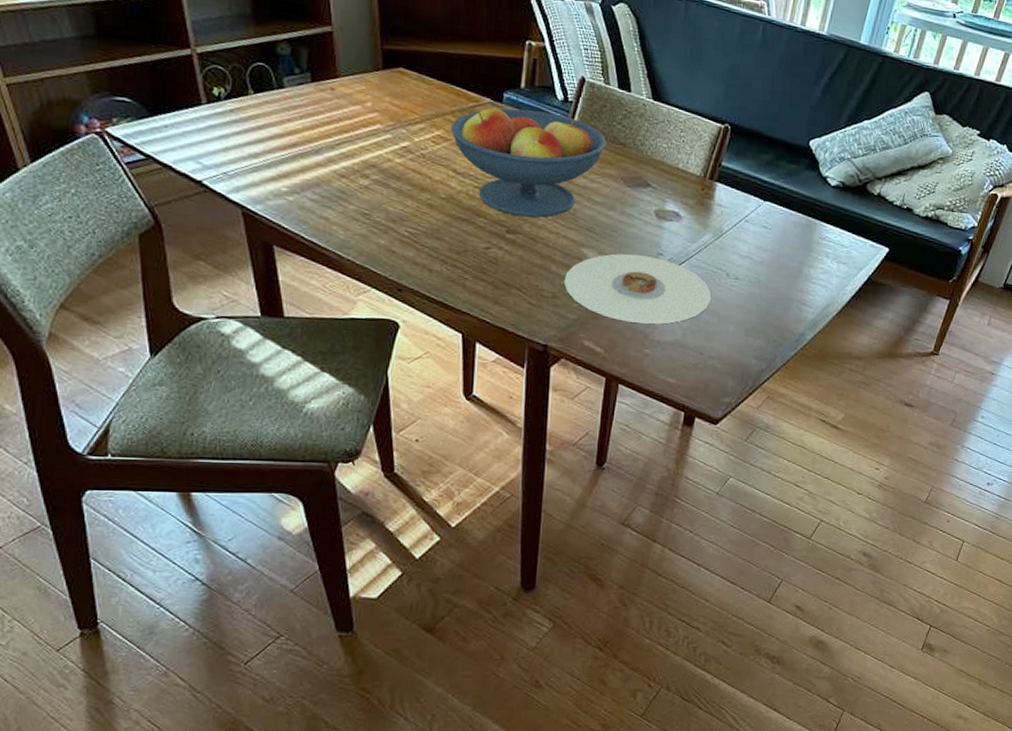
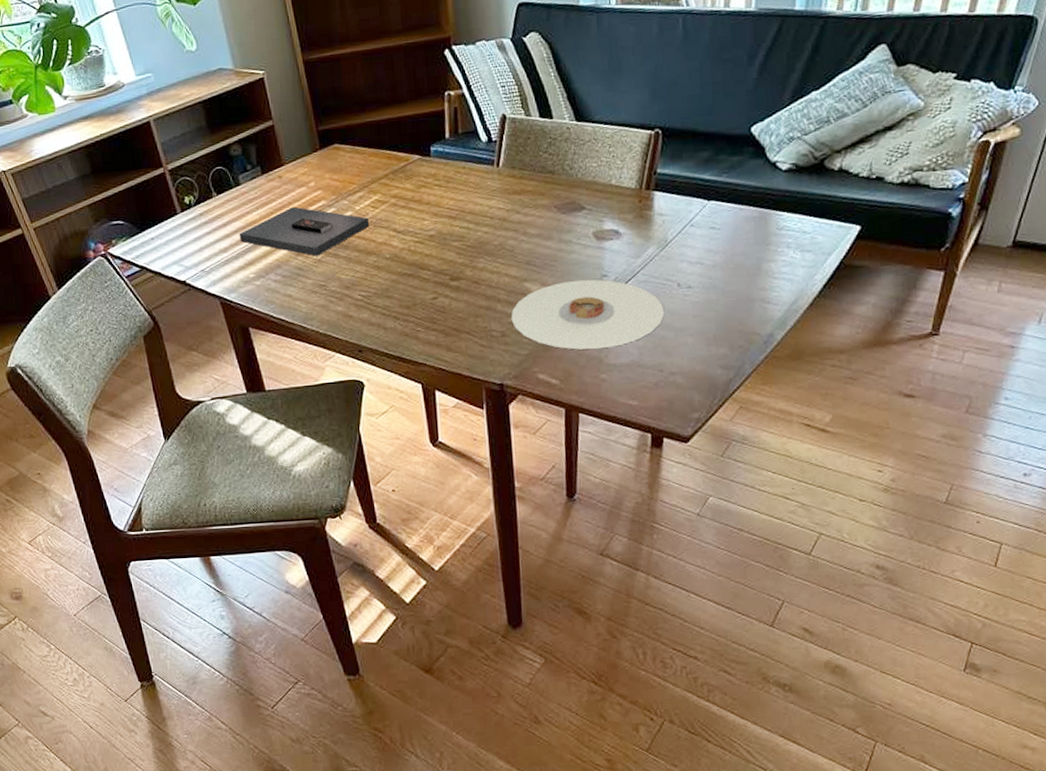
book: none [275,124,427,182] -> present [239,206,369,256]
fruit bowl: present [450,107,607,218] -> none [386,156,536,263]

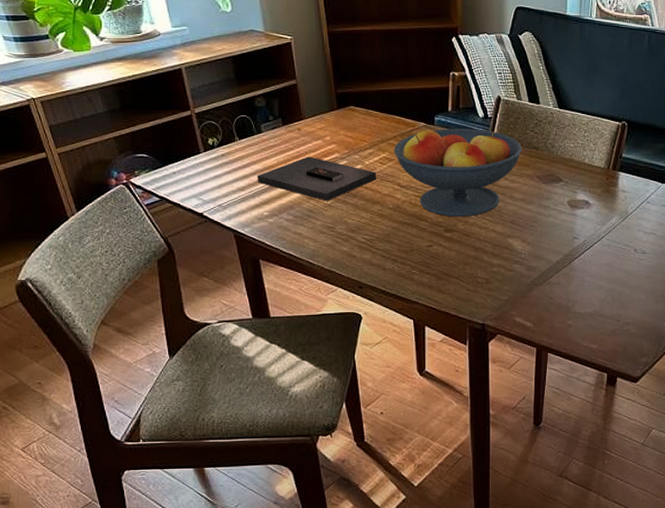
fruit bowl: none [386,156,536,263] -> present [393,128,523,217]
plate: present [511,279,665,350] -> none [495,240,623,299]

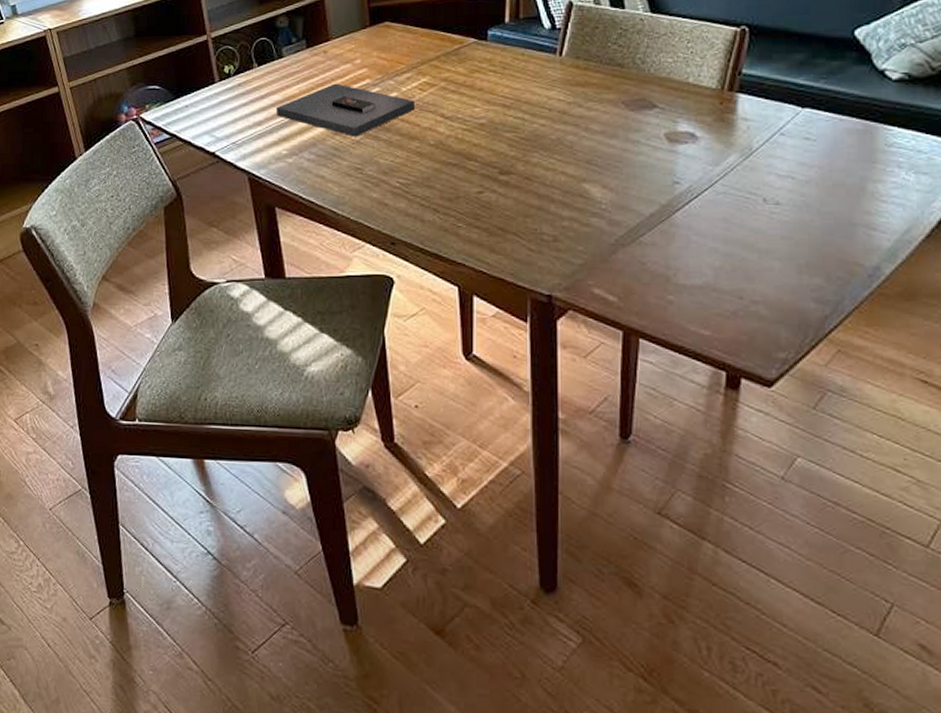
fruit bowl: present [393,128,523,217] -> none [436,43,603,156]

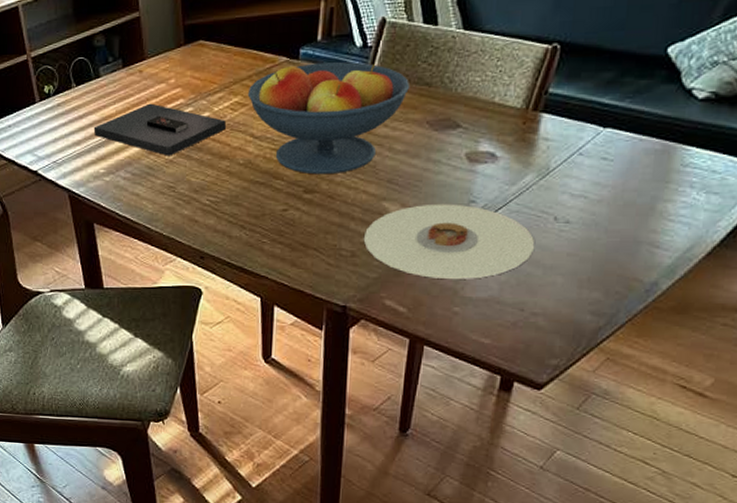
fruit bowl: none [436,43,603,156] -> present [247,62,410,175]
plate: none [565,185,747,265] -> present [363,203,535,279]

